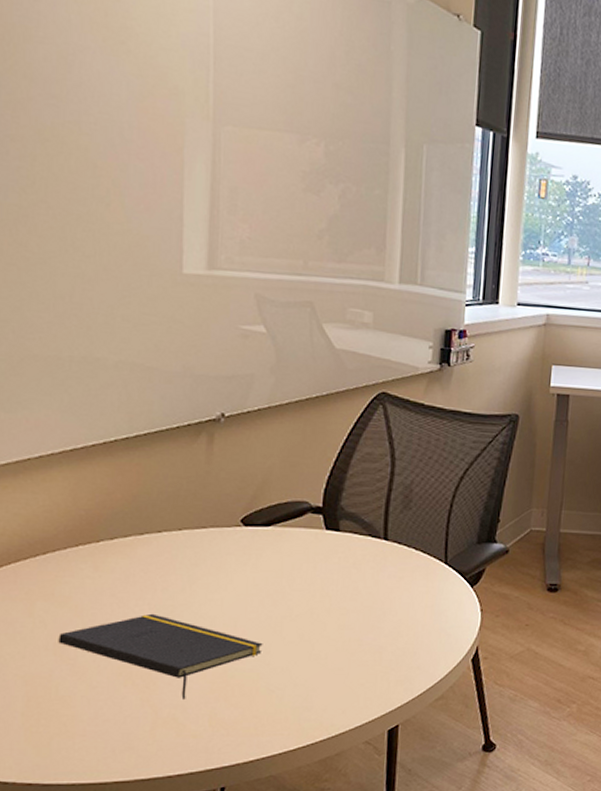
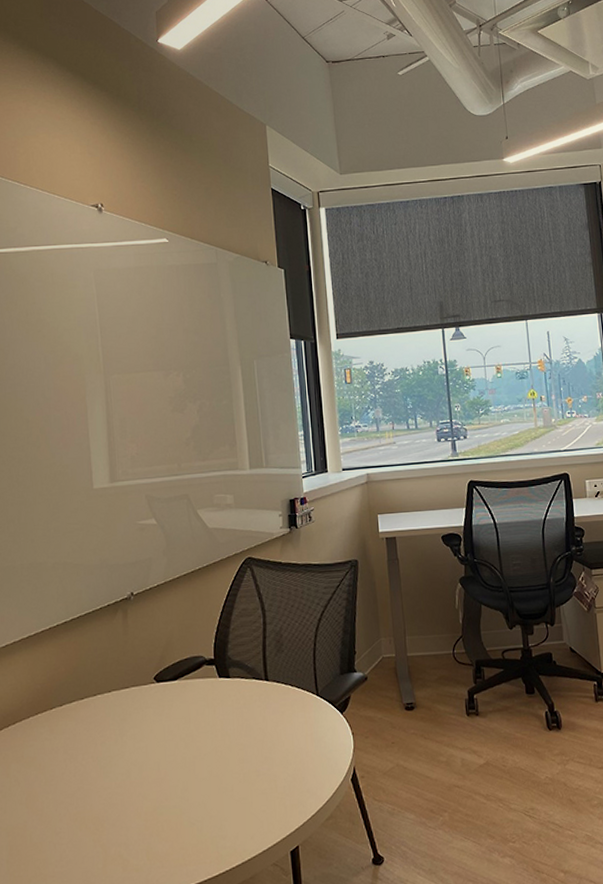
notepad: present [58,613,263,699] -> none [29,765,182,838]

